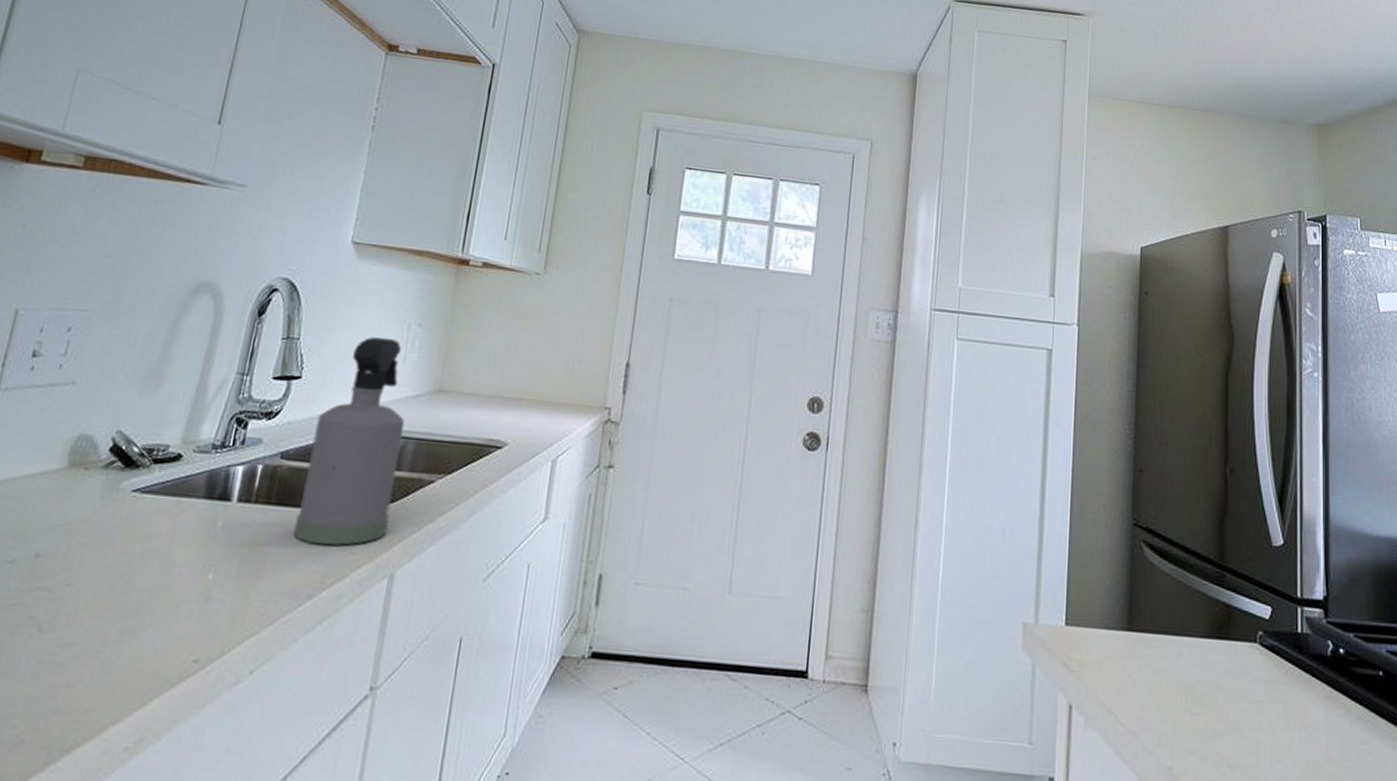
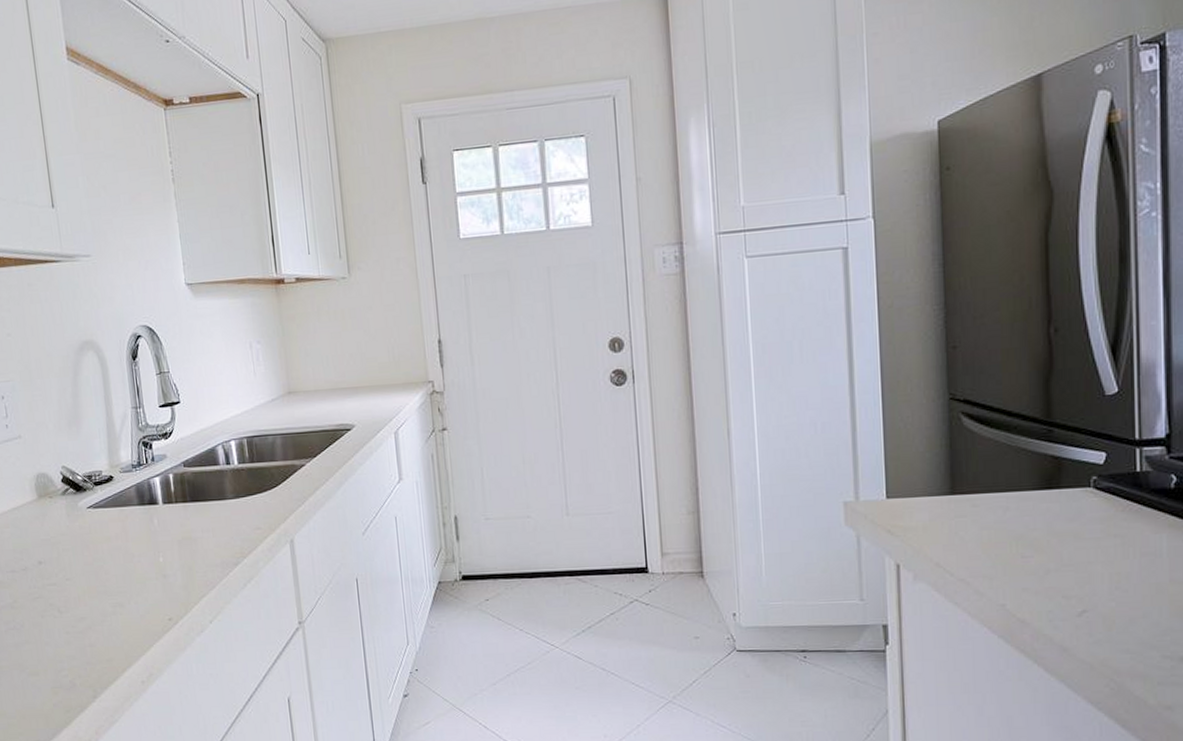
spray bottle: present [294,337,405,546] -> none [201,358,279,526]

